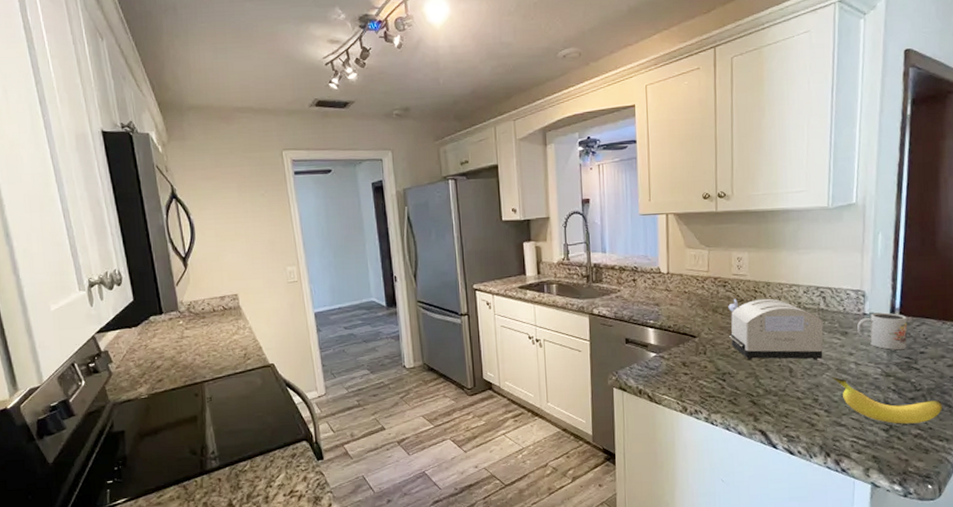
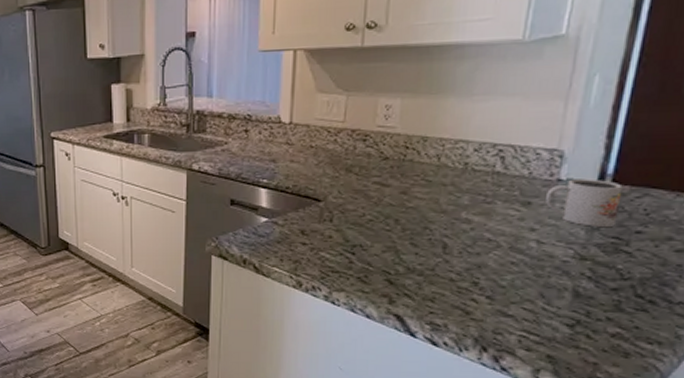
toaster: present [728,298,824,360] -> none [364,156,498,235]
banana: present [832,377,943,424] -> none [502,257,660,320]

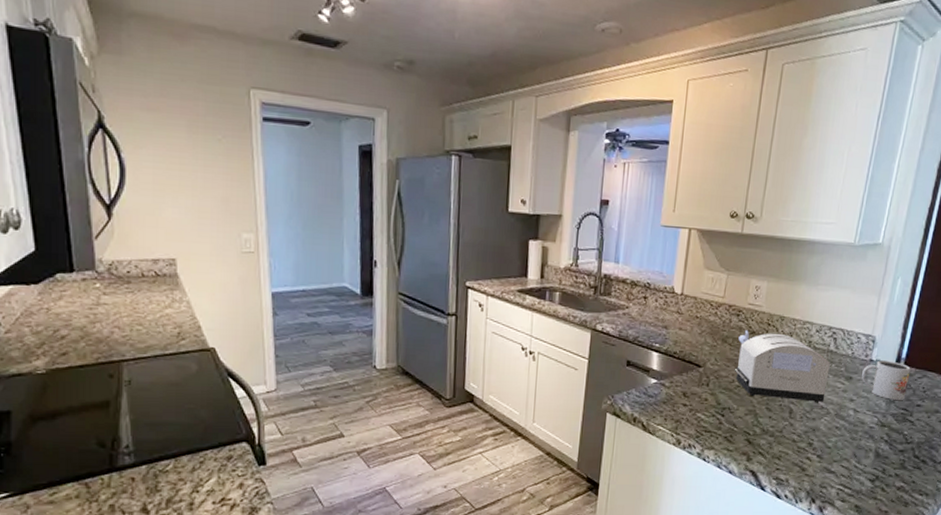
toaster: none [364,156,498,235] -> present [734,330,830,403]

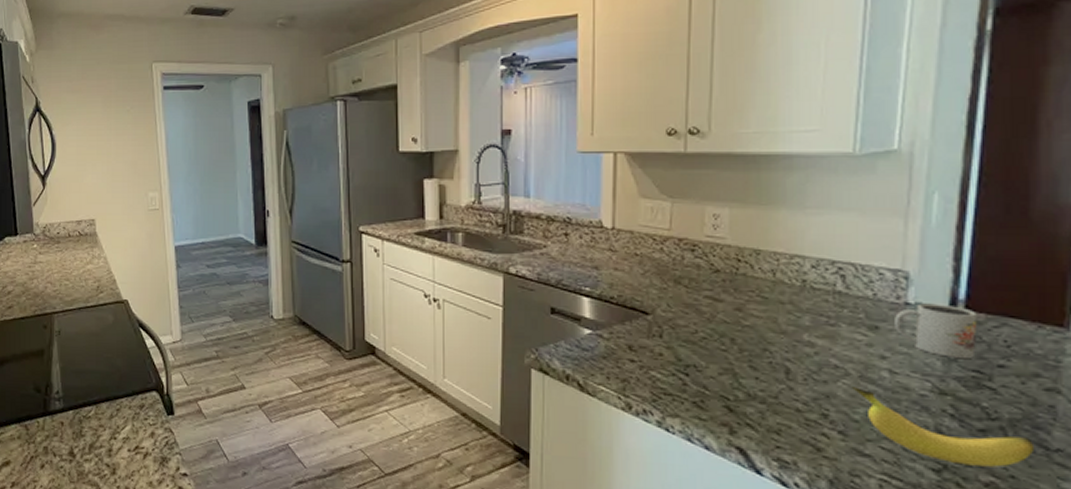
toaster: present [734,330,830,403] -> none [695,268,840,361]
banana: none [830,422,929,476] -> present [852,387,1035,467]

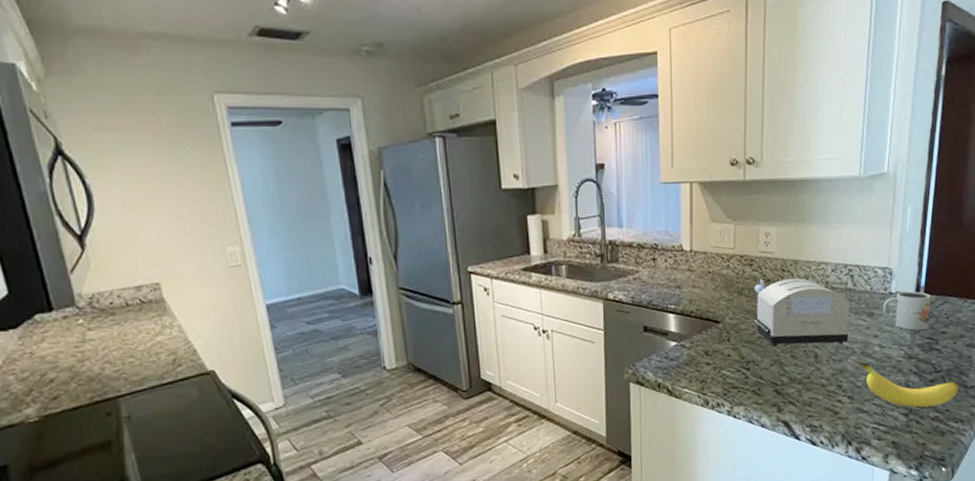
toaster: none [695,268,840,361] -> present [753,278,850,345]

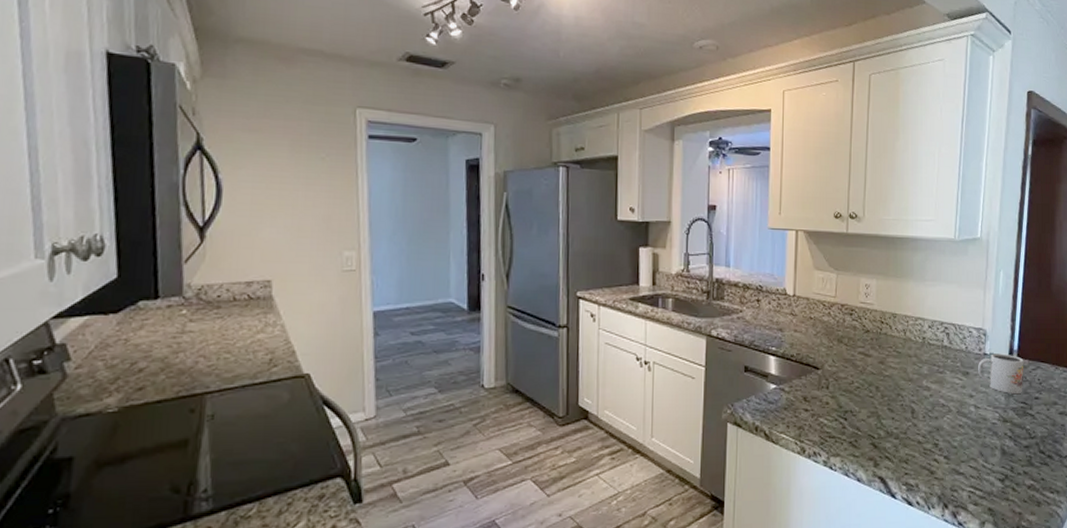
toaster: present [753,278,850,345] -> none [852,329,946,401]
banana: present [857,361,960,408] -> none [953,420,1055,474]

